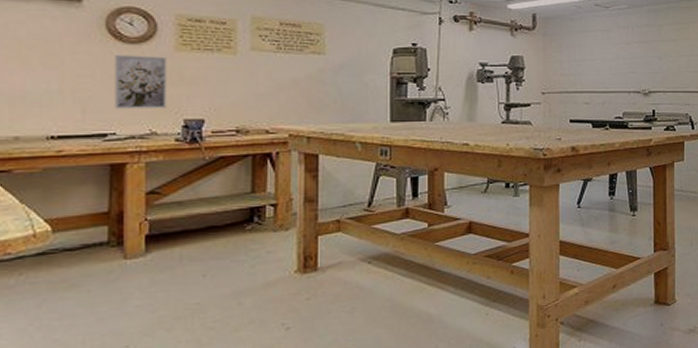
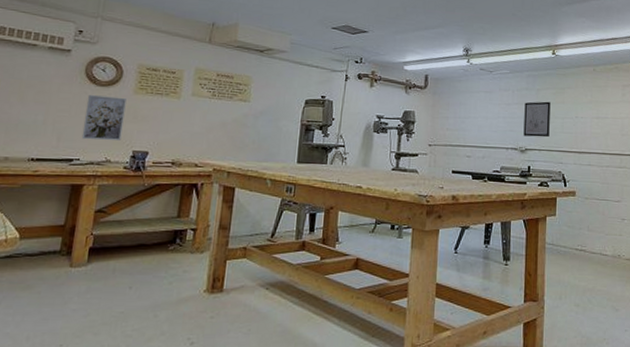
wall art: none [646,38,674,78] -> present [523,101,551,138]

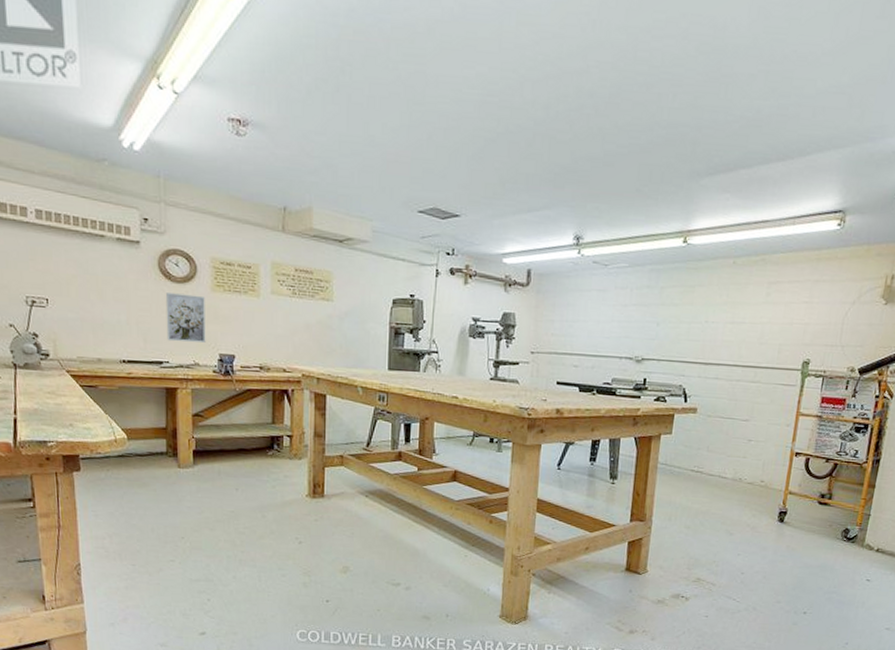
wall art: present [523,101,551,138] -> none [640,302,676,346]

